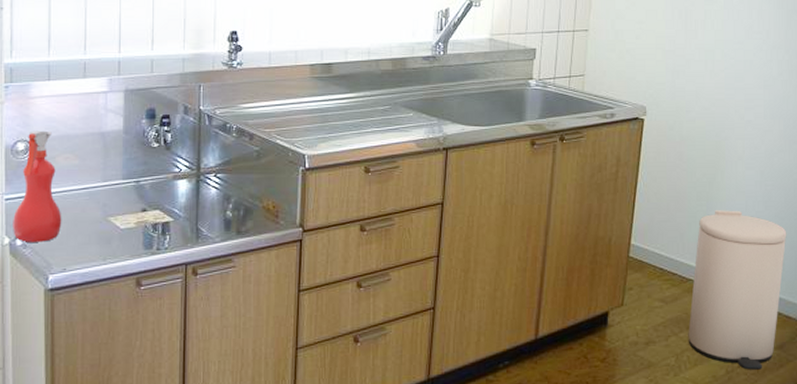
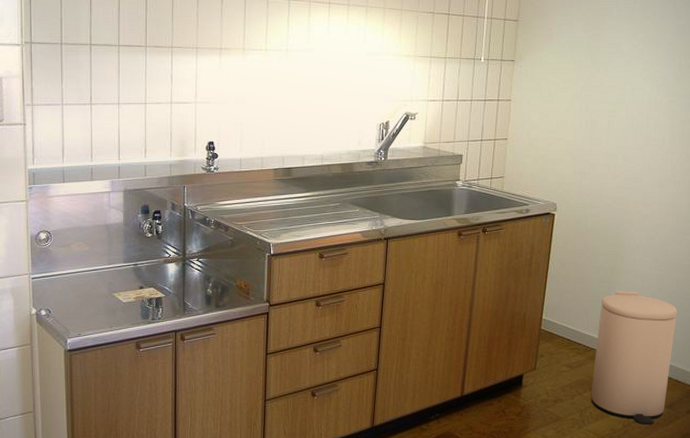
spray bottle: present [13,130,62,242] -> none [38,223,77,313]

